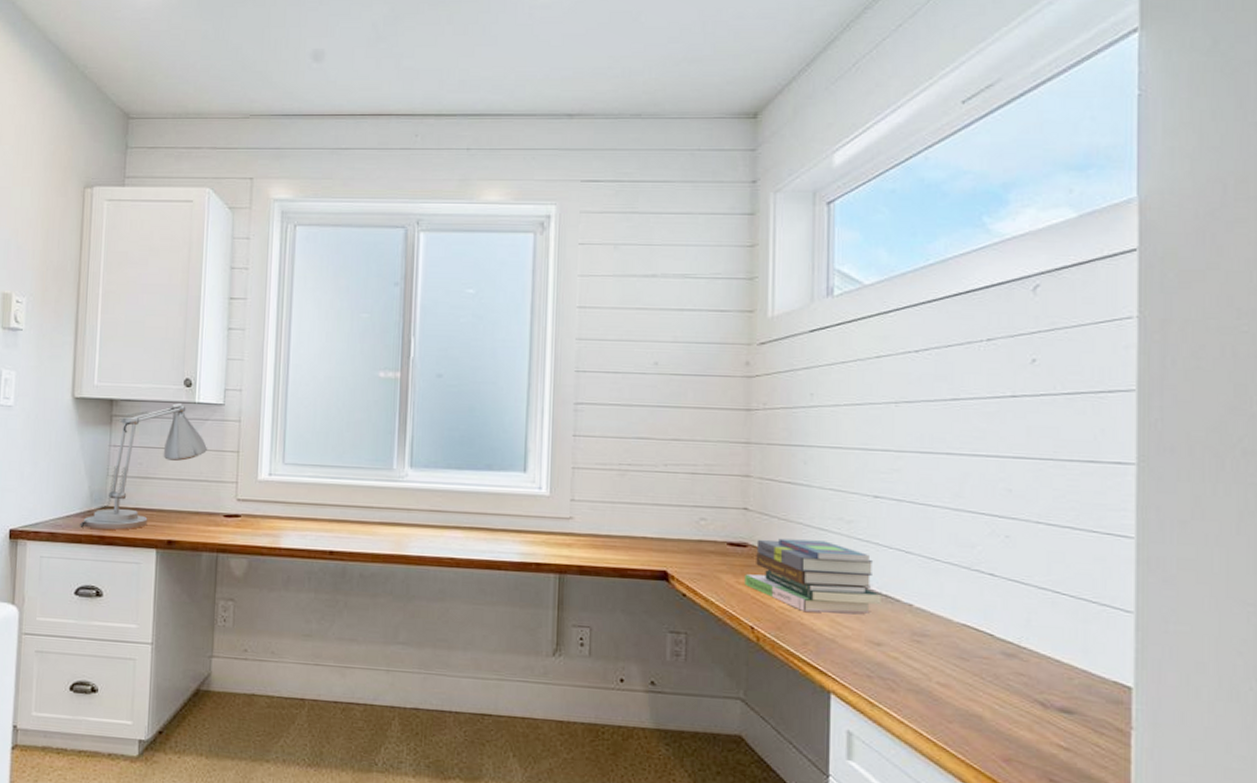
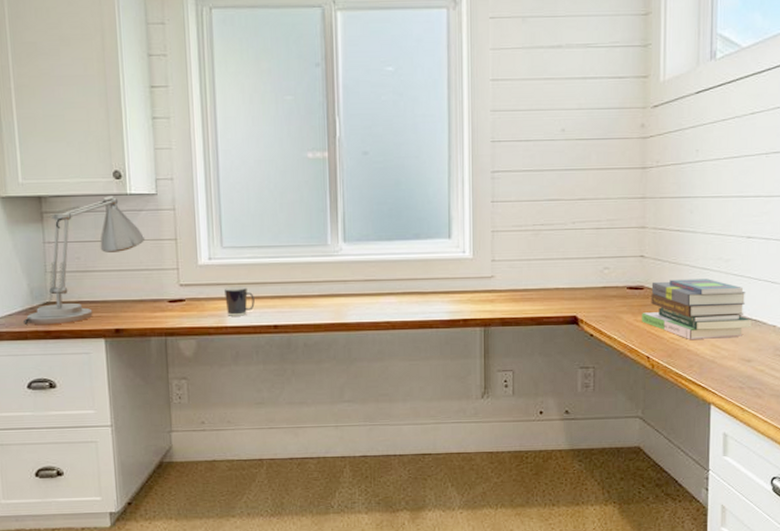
mug: none [281,505,312,538] -> present [225,286,255,316]

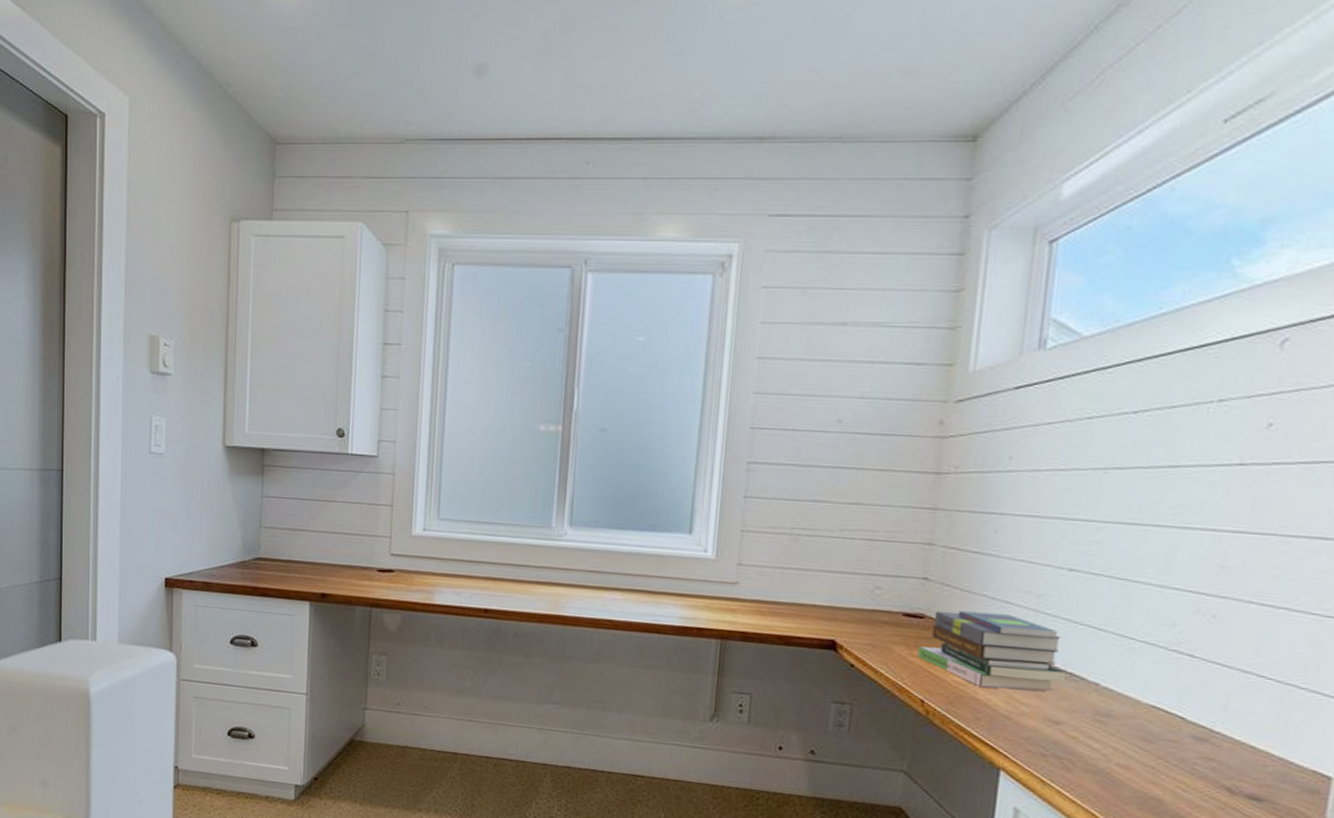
desk lamp: present [23,196,146,325] -> none [234,454,362,582]
mug: present [225,286,255,316] -> none [436,562,467,595]

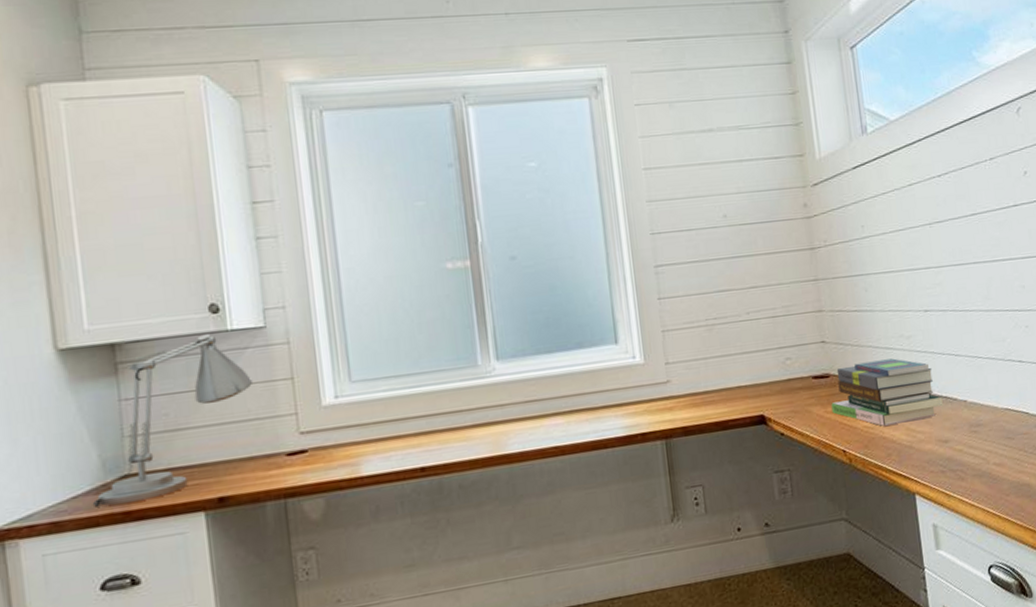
desk lamp: none [234,454,362,582] -> present [93,334,254,507]

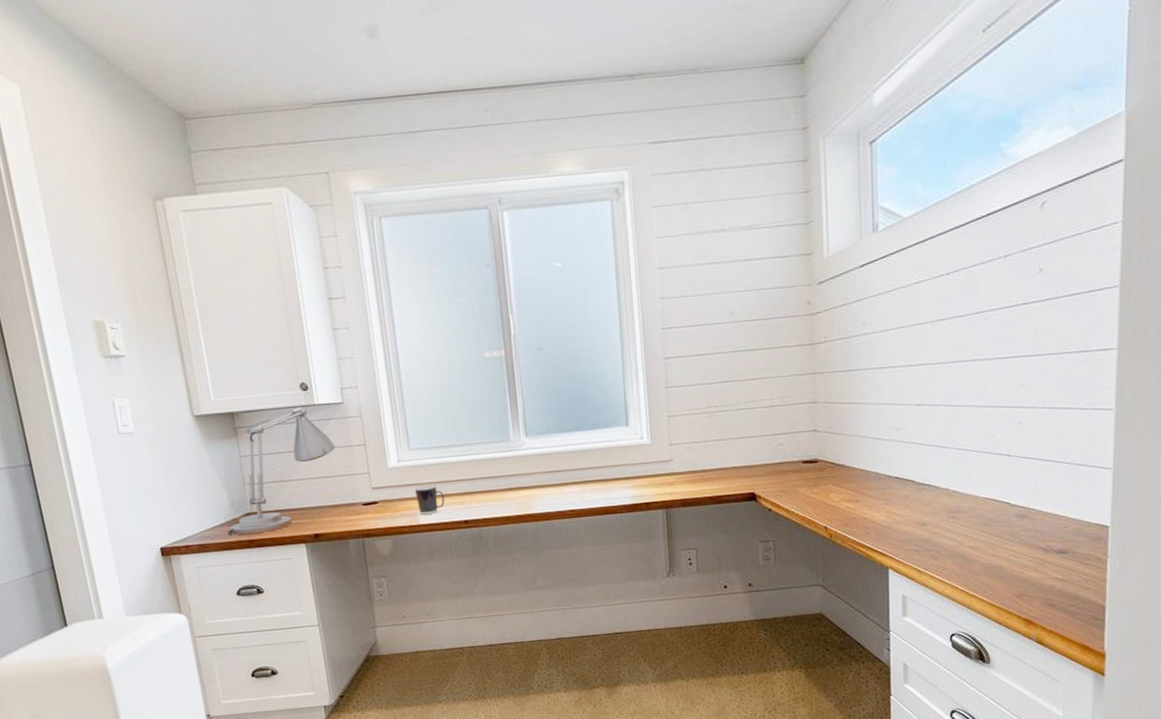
mug: none [357,425,396,464] -> present [415,485,445,515]
books: present [831,358,943,426] -> none [817,448,925,508]

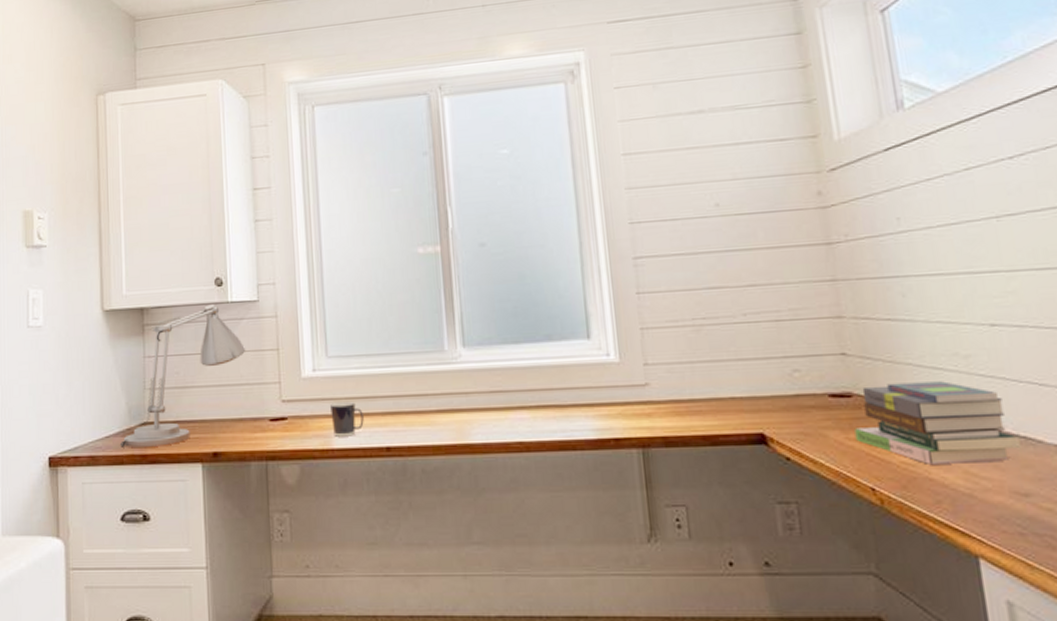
books: none [817,448,925,508] -> present [854,381,1021,464]

